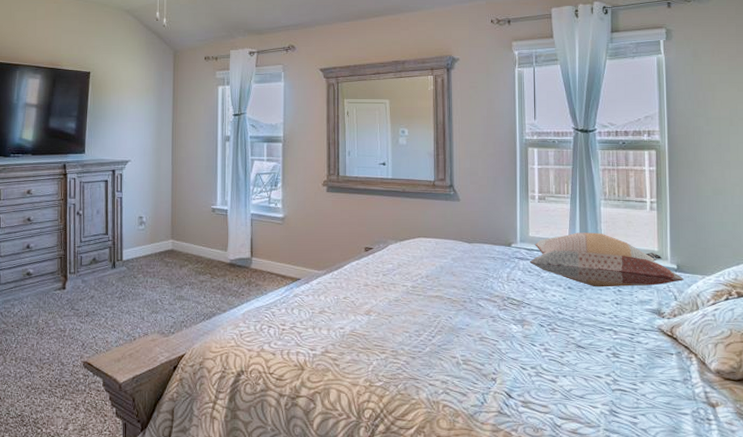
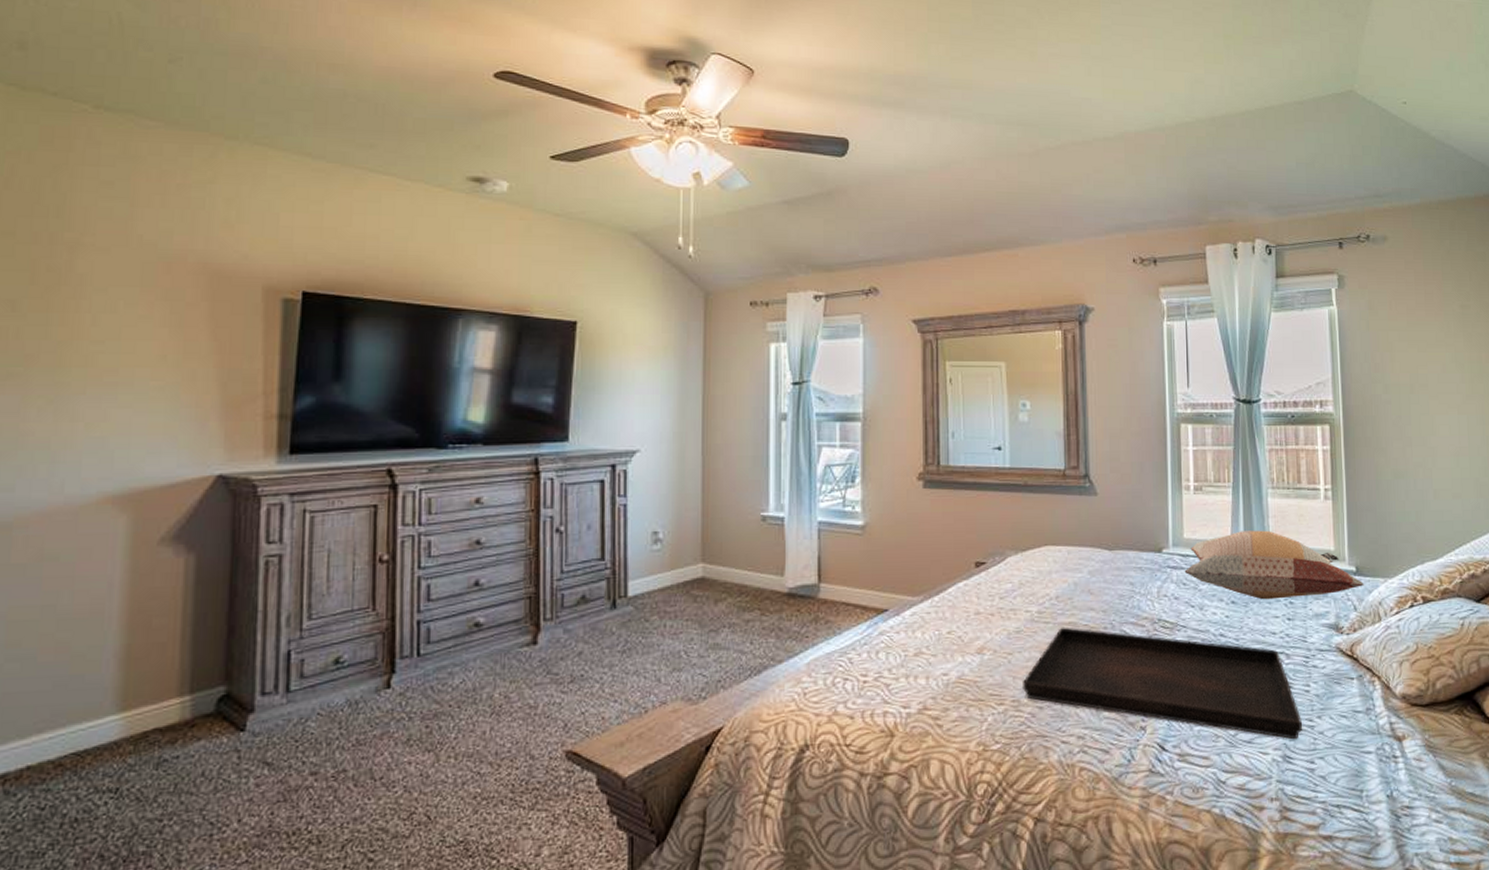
serving tray: none [400,299,627,398] -> present [1023,627,1302,740]

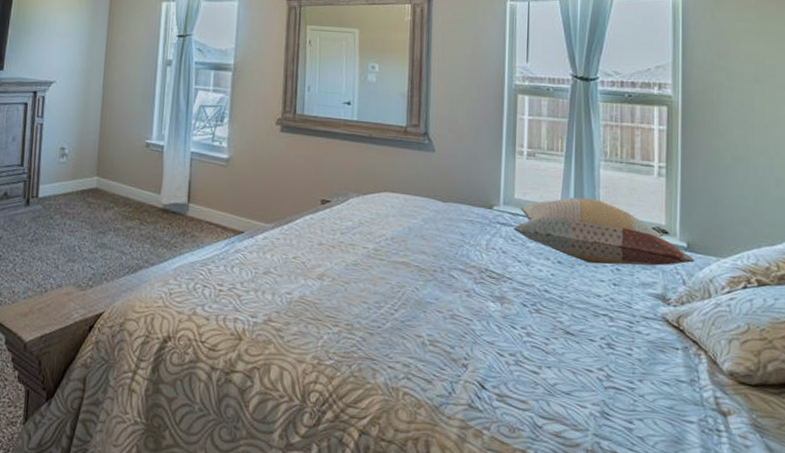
serving tray: present [1023,627,1302,740] -> none [356,265,622,398]

